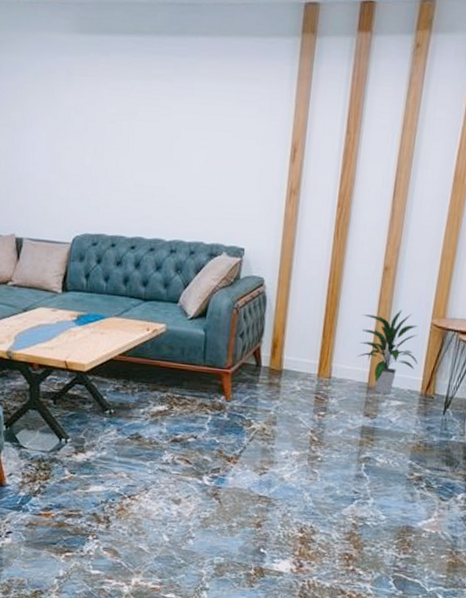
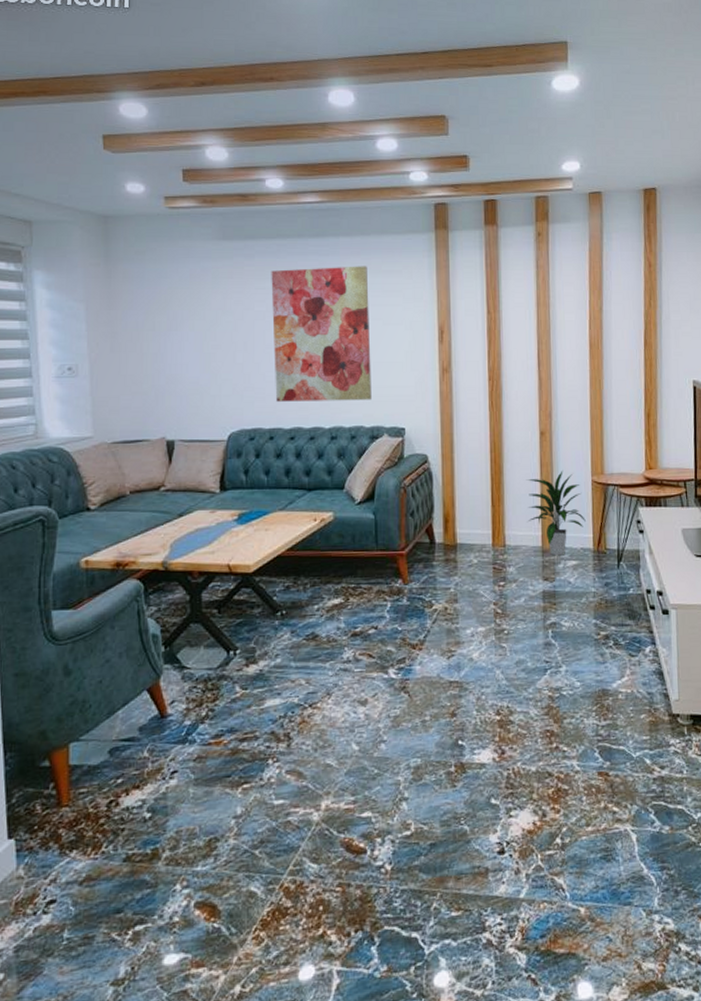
wall art: none [120,69,225,217] -> present [271,266,372,402]

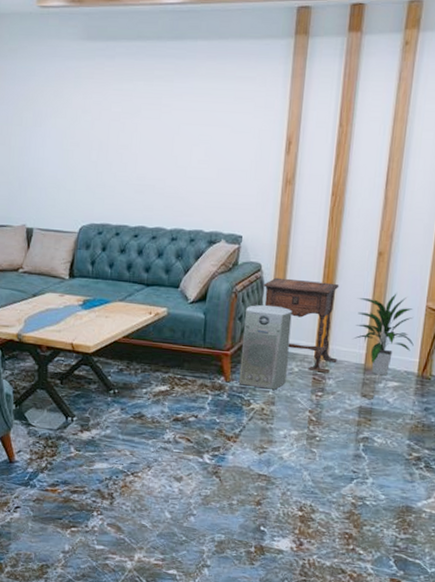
wall art: present [271,266,372,402] -> none [124,70,222,206]
air purifier: none [416,497,466,586] -> present [238,305,292,390]
side table: none [432,467,515,561] -> present [264,277,340,373]

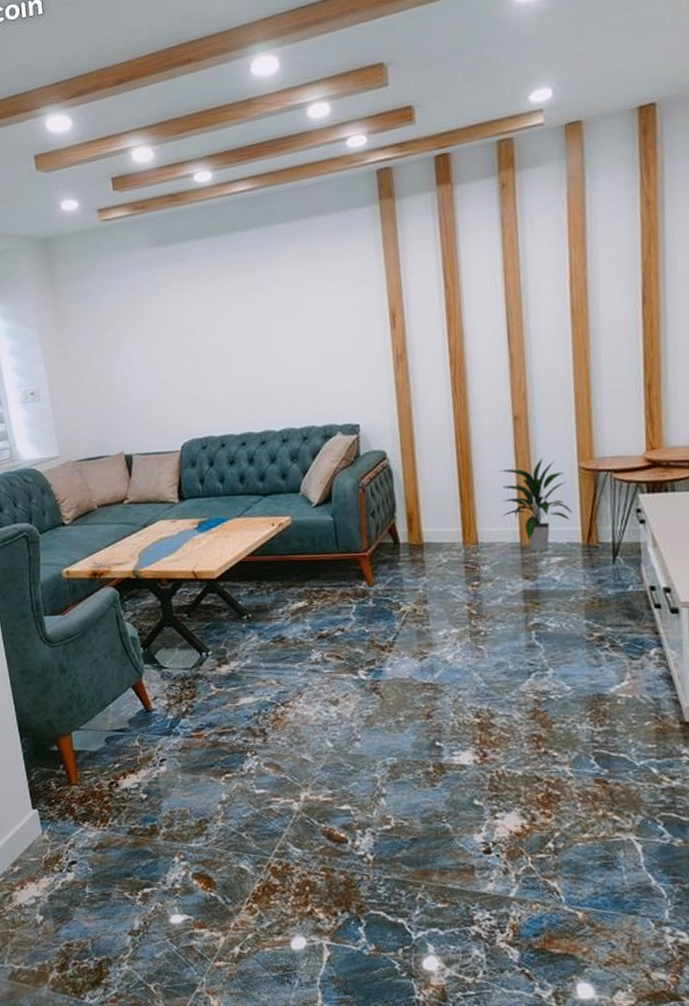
air purifier: present [238,305,292,390] -> none [377,494,435,587]
side table: present [264,277,340,373] -> none [392,458,489,560]

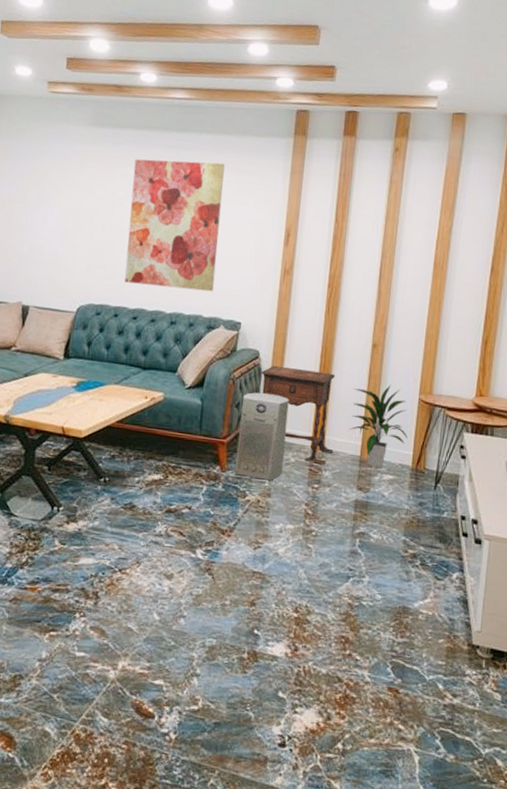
wall art: none [207,252,322,408] -> present [125,159,225,292]
air purifier: none [377,494,435,587] -> present [234,392,290,481]
side table: none [392,458,489,560] -> present [261,365,336,465]

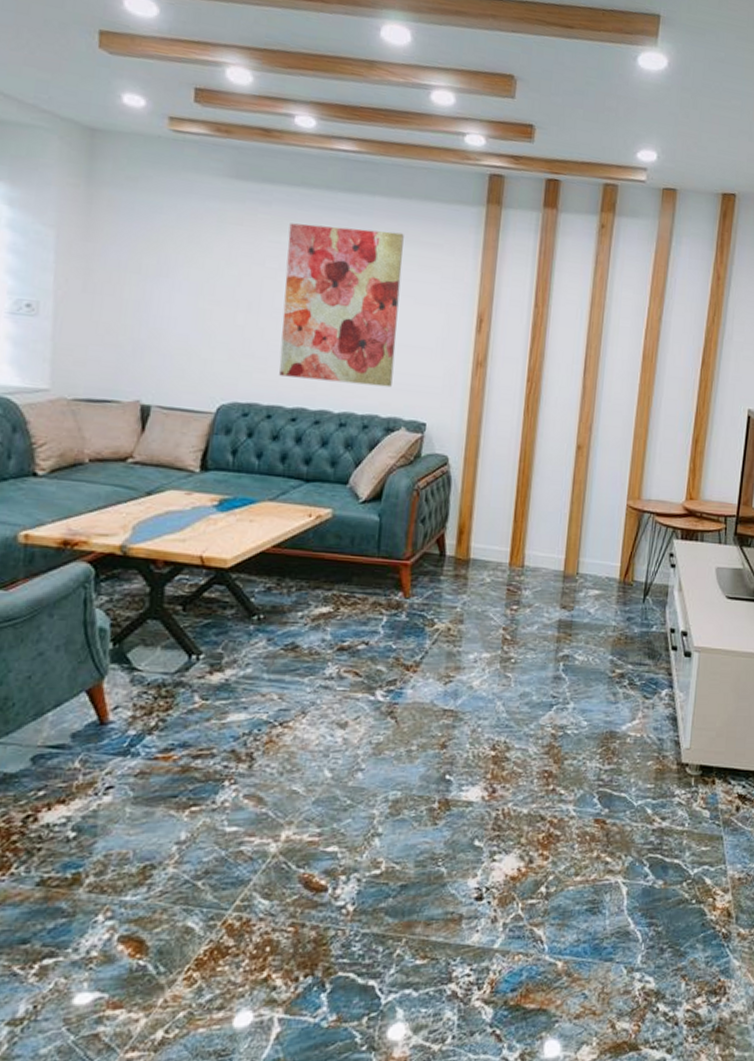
air purifier: present [234,392,290,481] -> none [420,504,484,605]
side table: present [261,365,336,465] -> none [451,472,536,583]
indoor plant: present [350,385,408,469] -> none [552,490,615,584]

